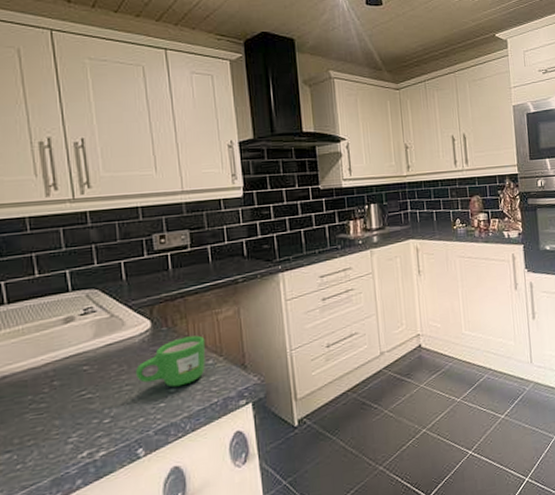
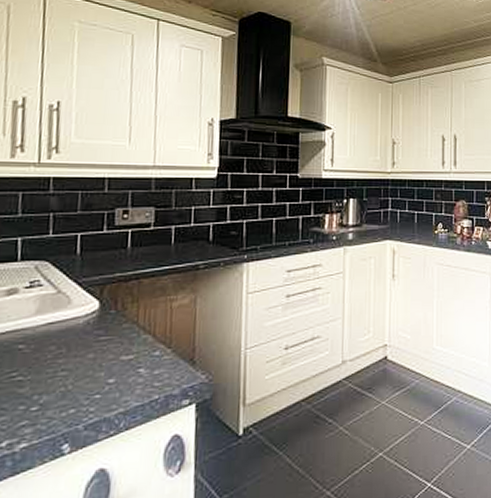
mug: present [136,335,206,387] -> none [74,322,155,378]

